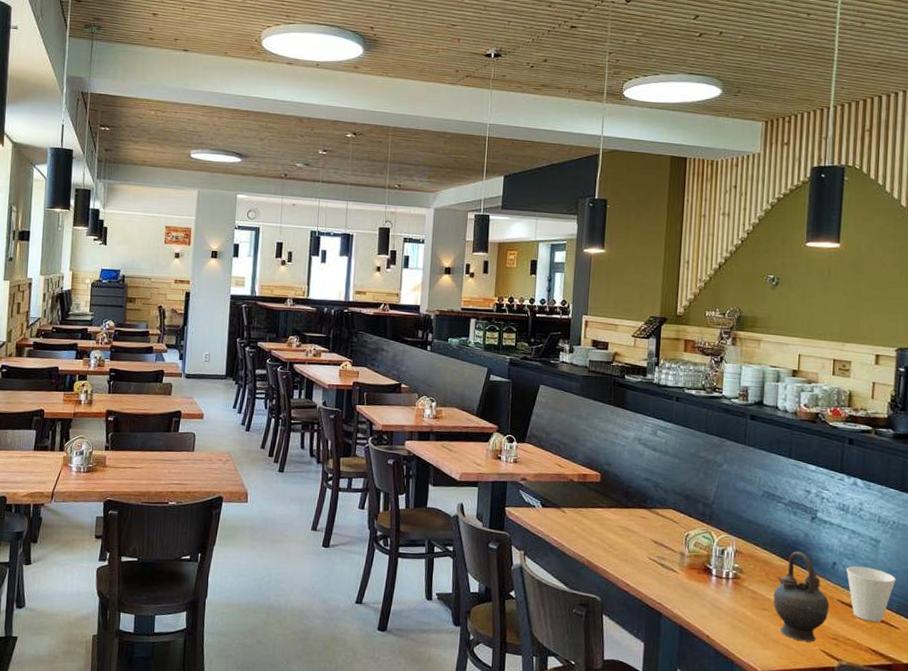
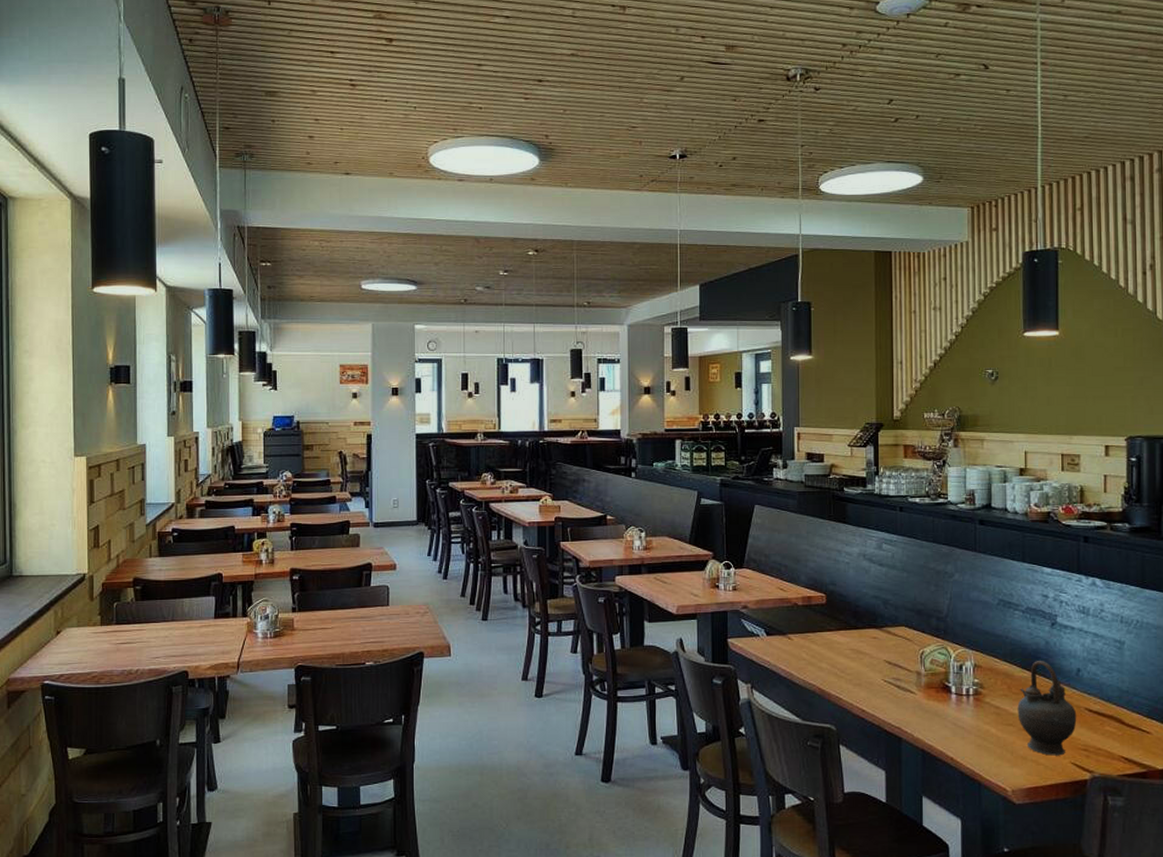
cup: present [846,566,896,622] -> none [1091,671,1144,728]

